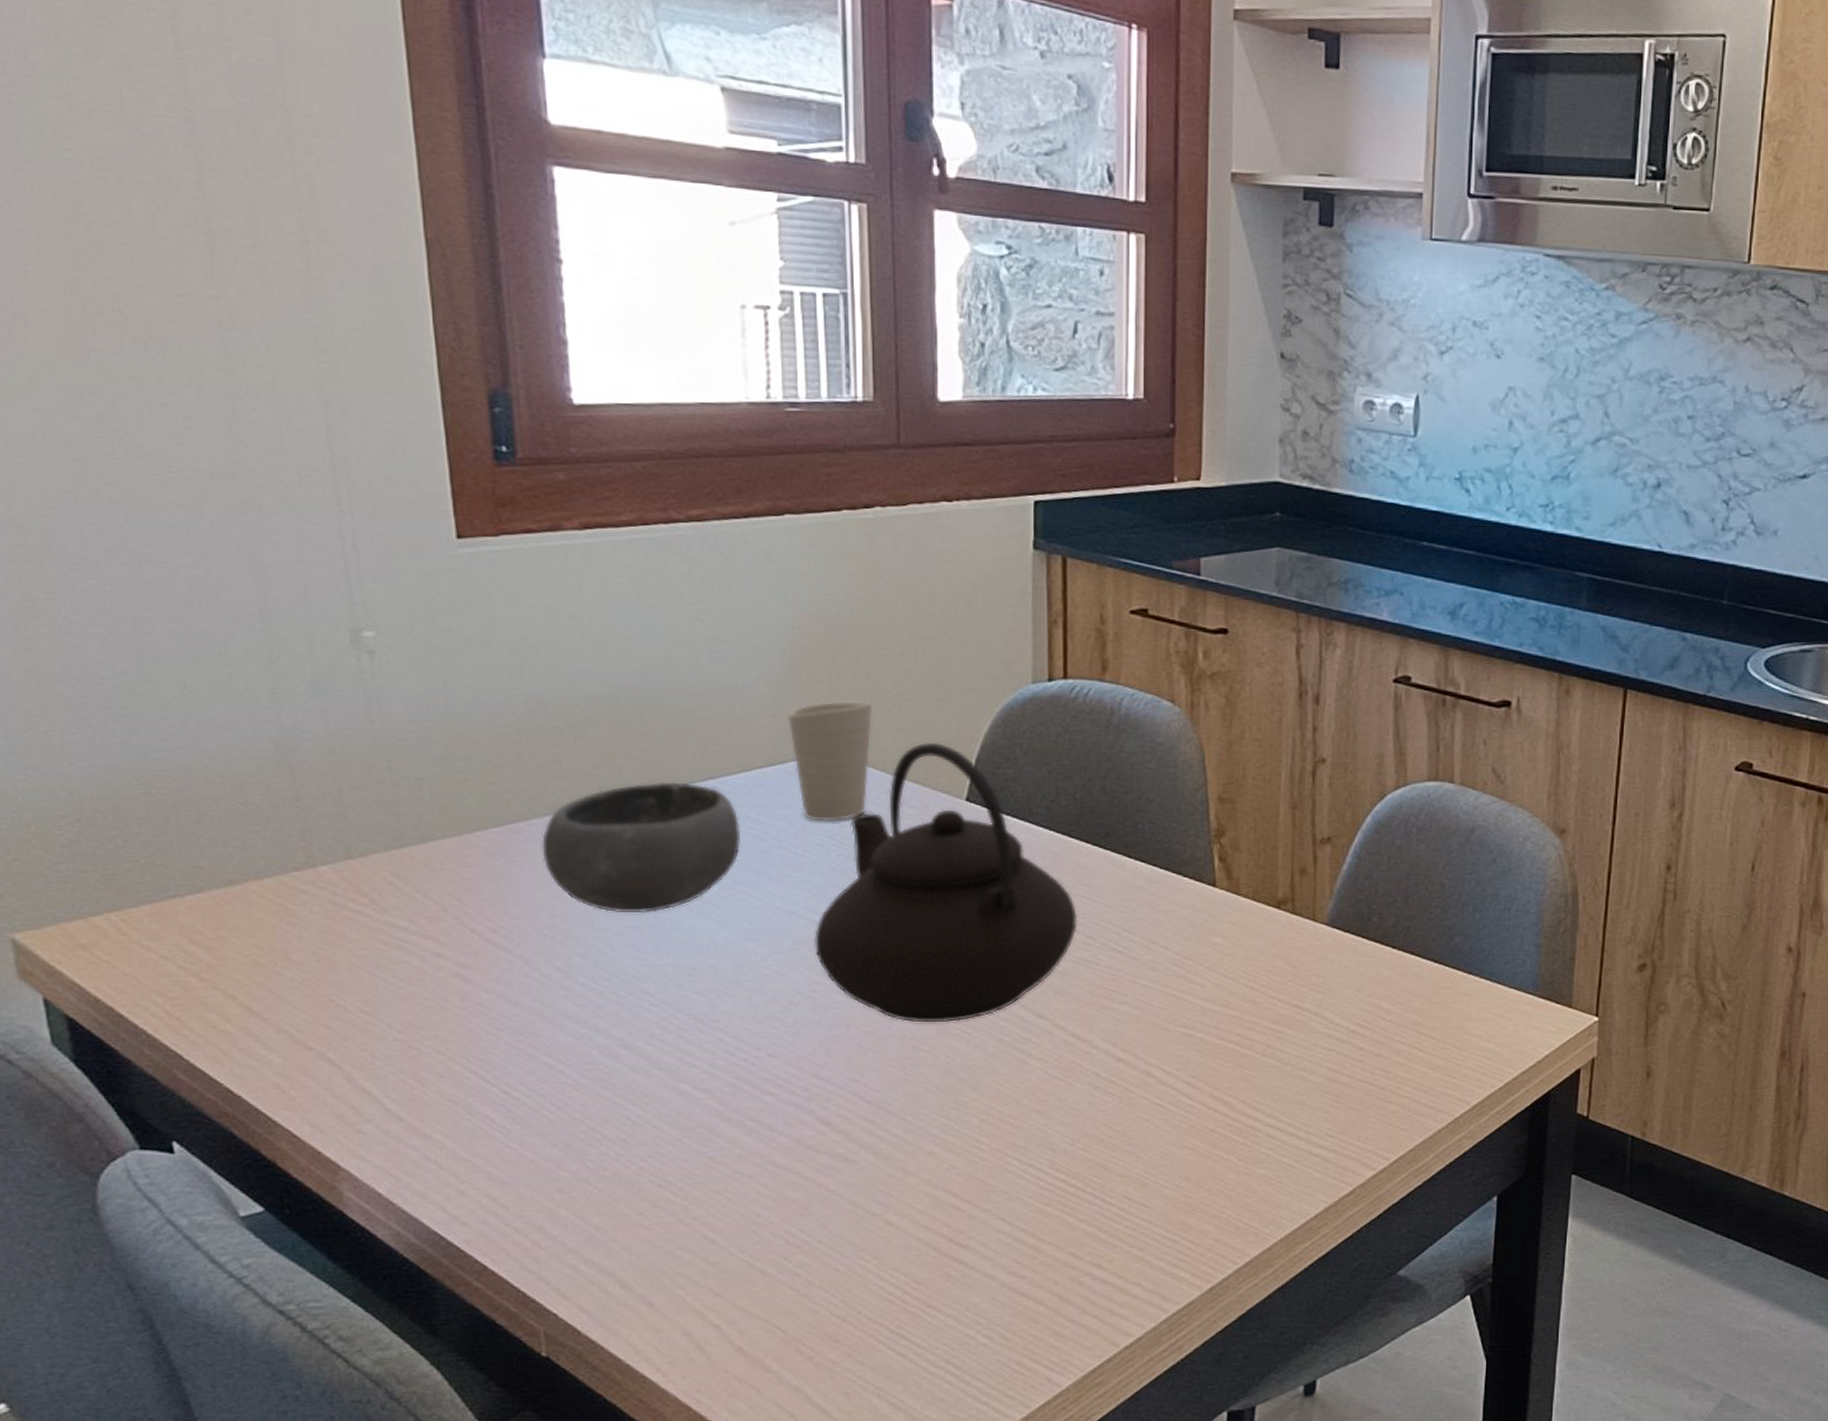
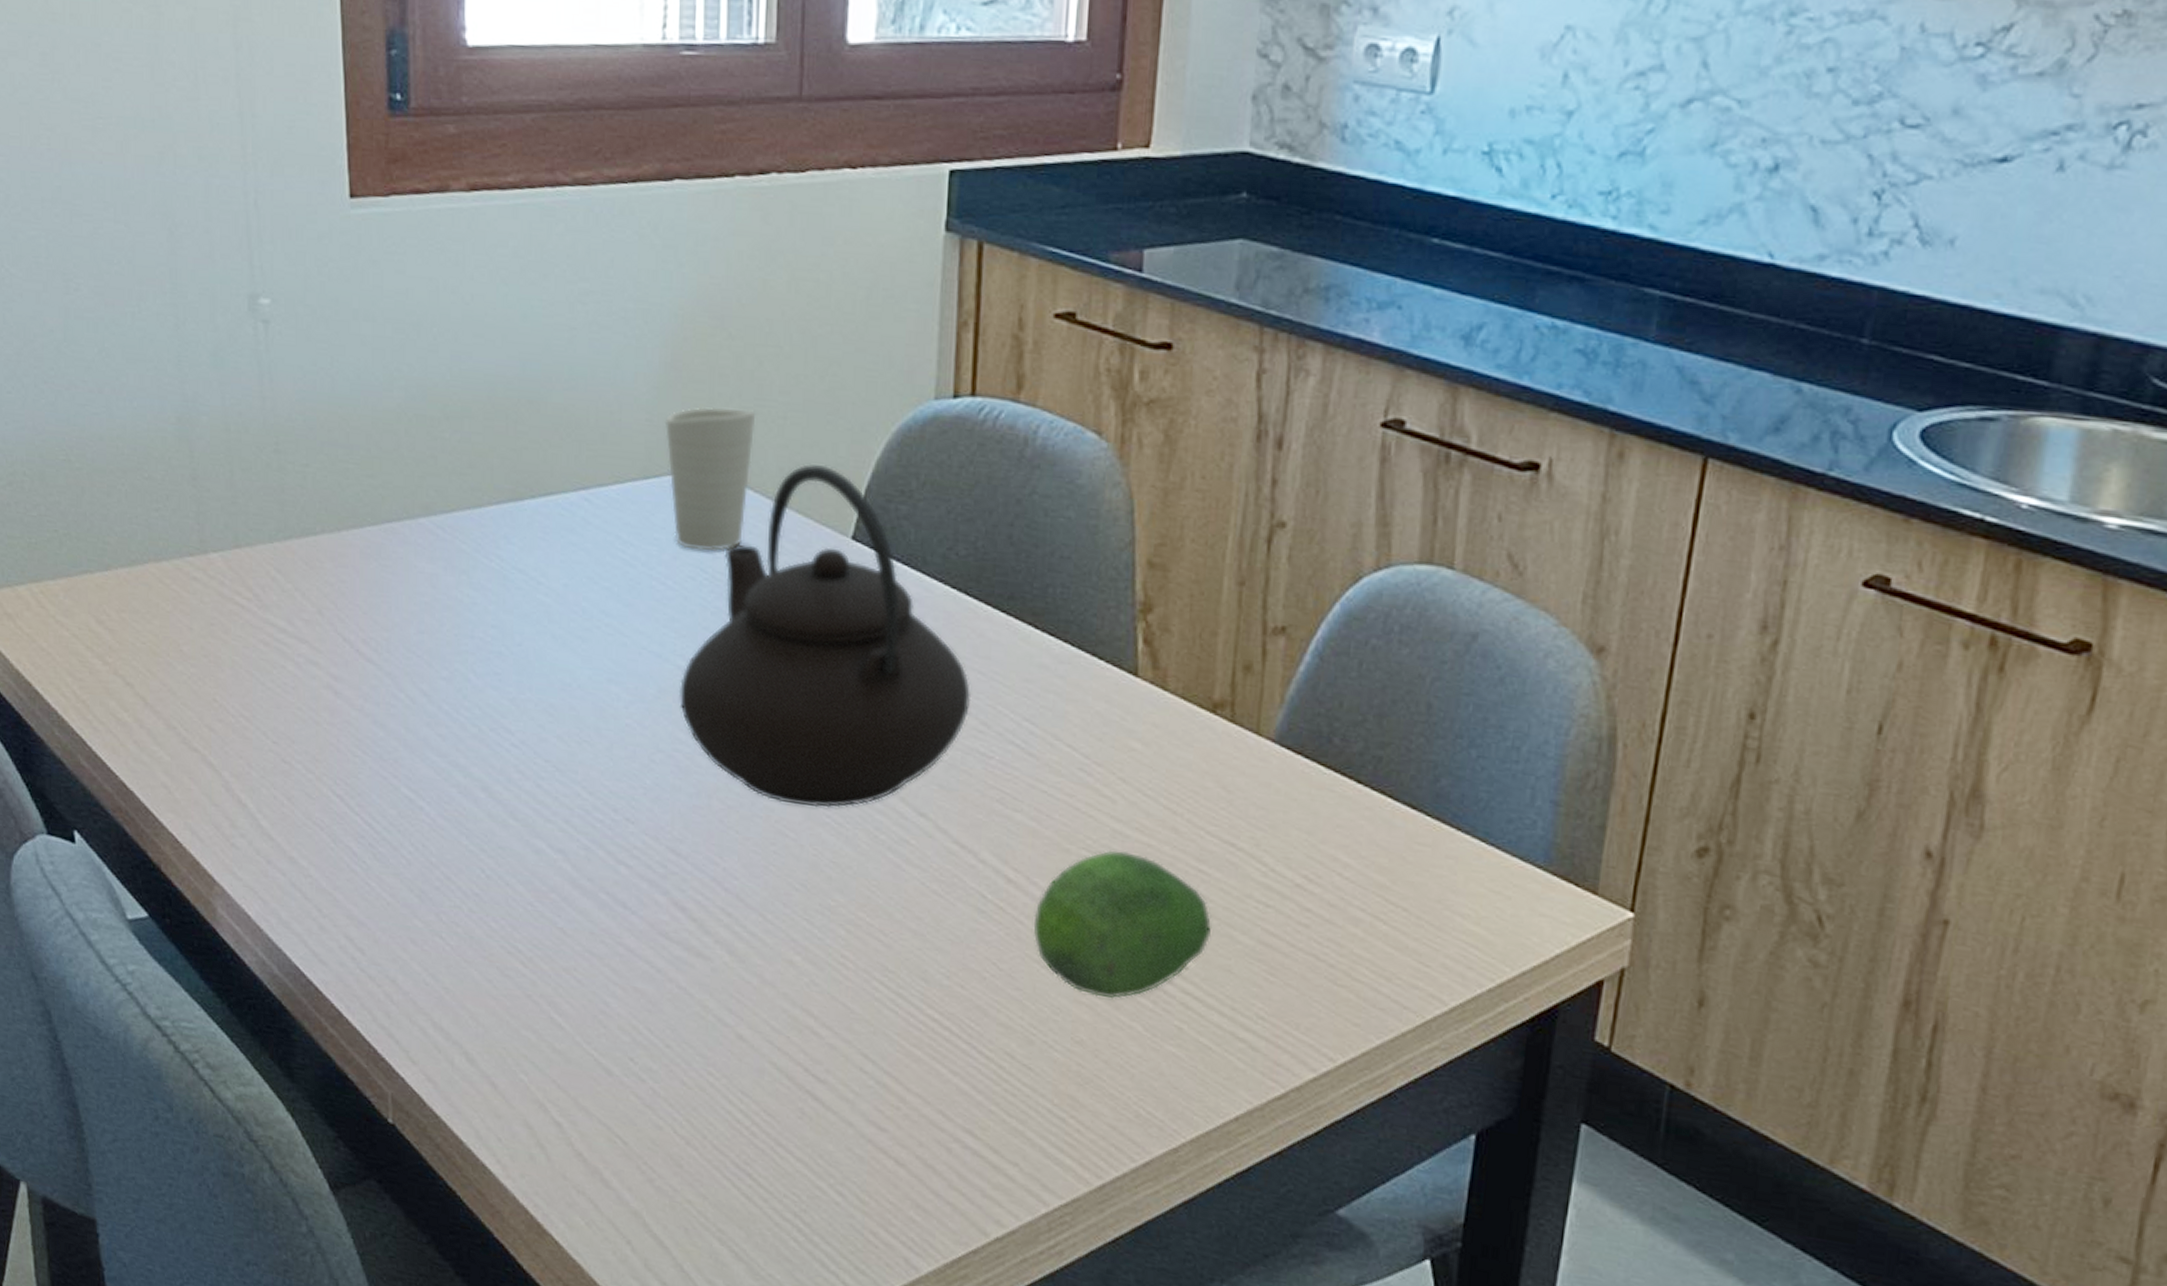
bowl: present [542,781,742,914] -> none [414,488,611,639]
fruit: none [1142,1024,1288,1140] -> present [1033,850,1212,999]

